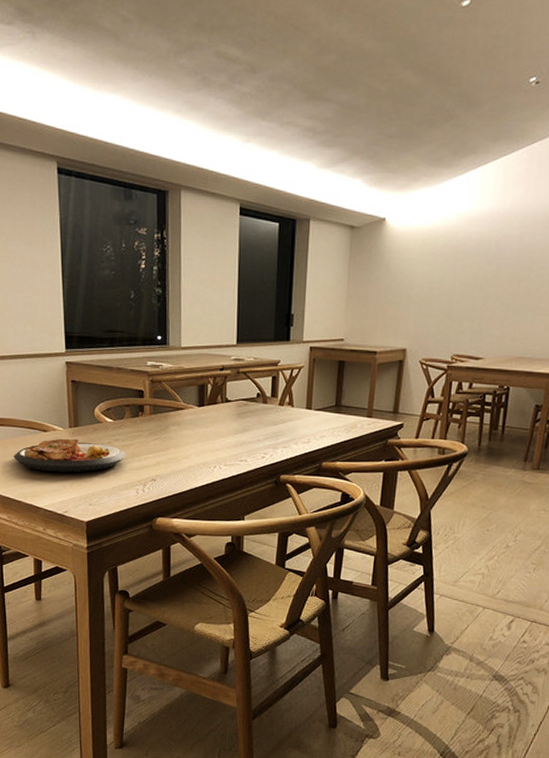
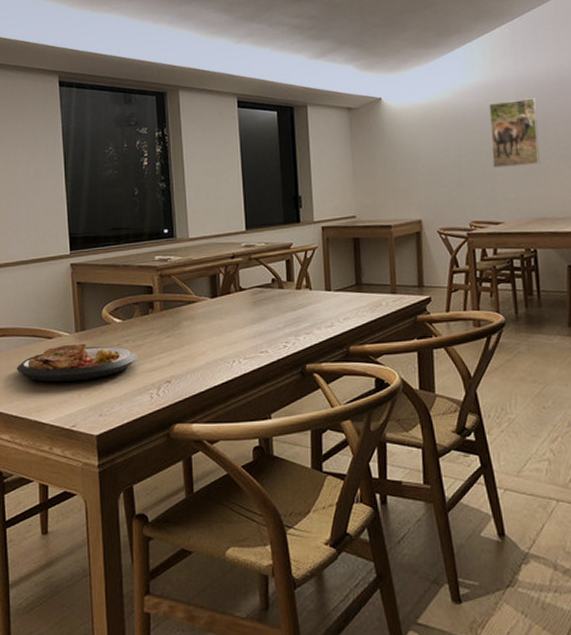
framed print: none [484,233,540,304] -> present [489,98,540,169]

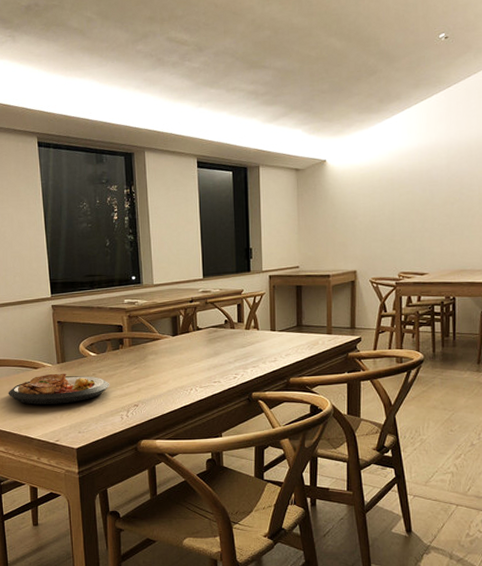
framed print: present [489,98,540,169] -> none [421,161,465,226]

